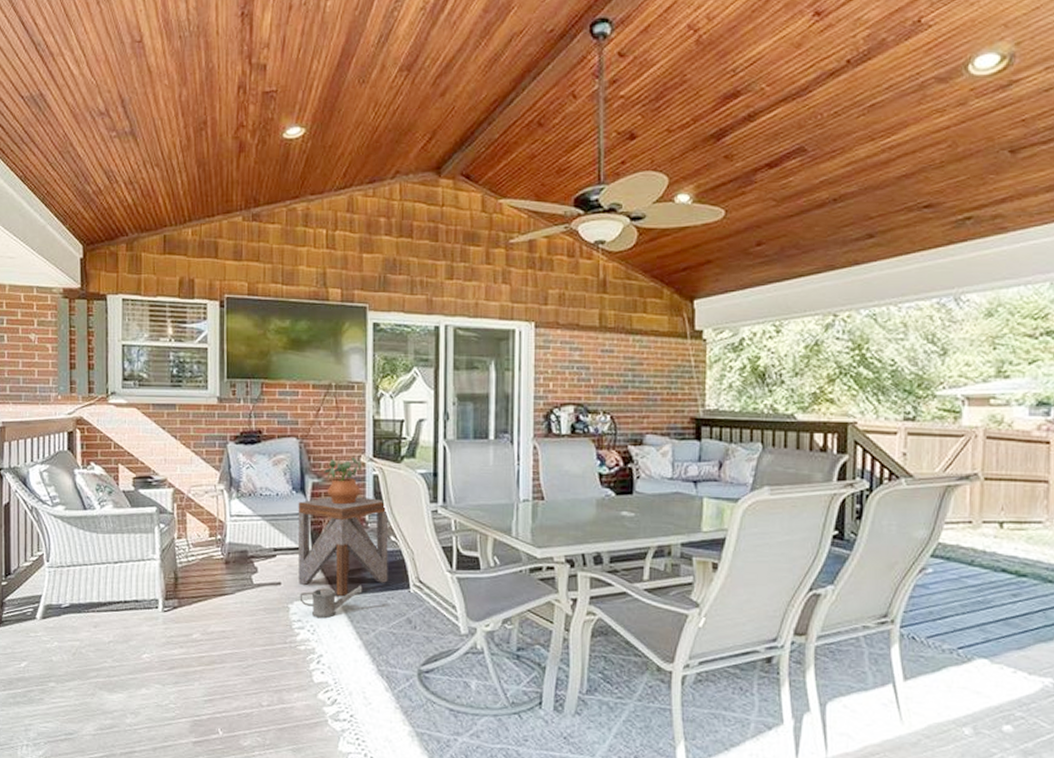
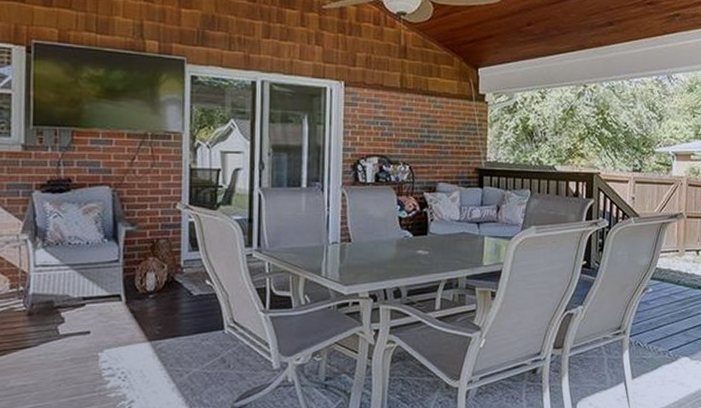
side table: present [298,496,389,596] -> none [109,243,204,341]
watering can: present [299,585,363,619] -> none [110,329,177,365]
potted plant: present [323,457,361,505] -> none [137,205,177,252]

